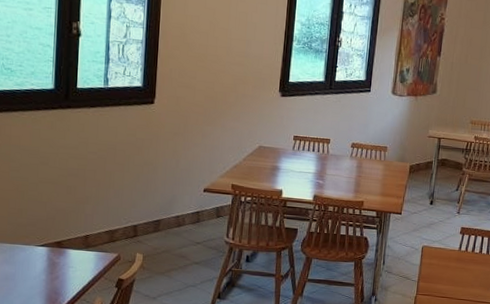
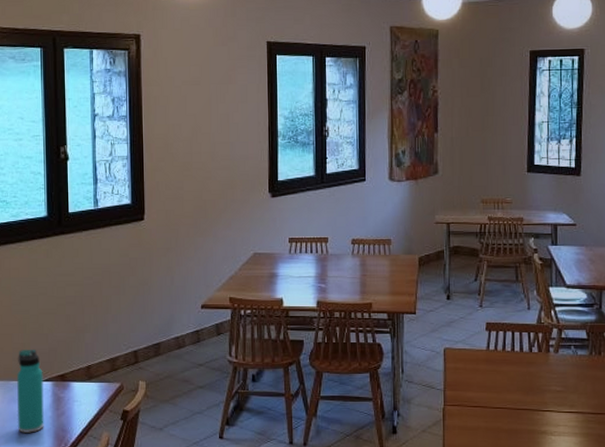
thermos bottle: none [8,214,39,294] -> present [16,349,44,433]

